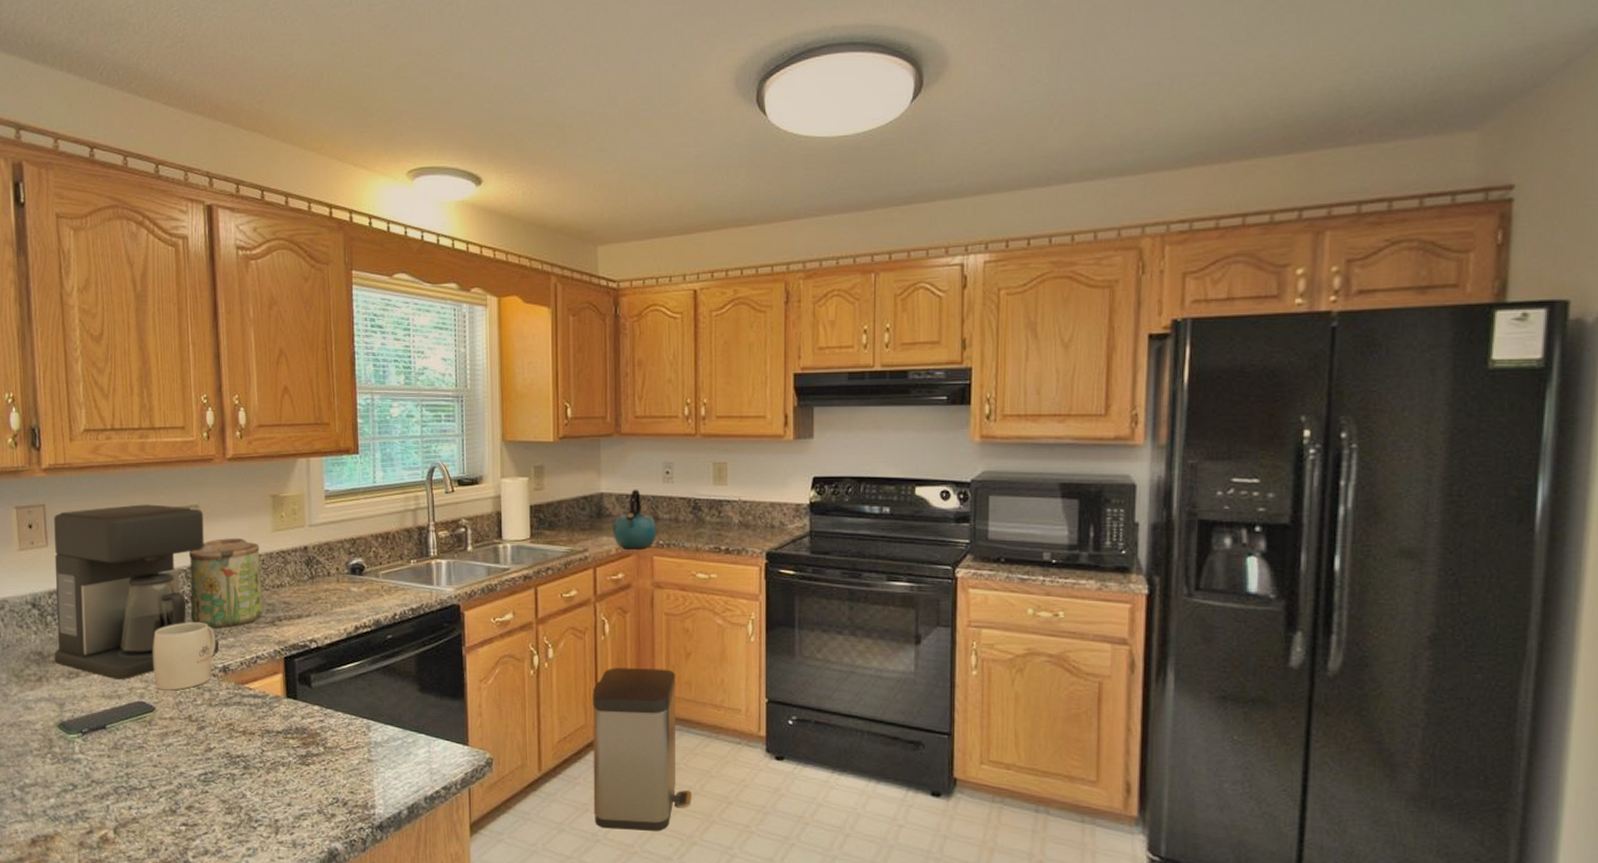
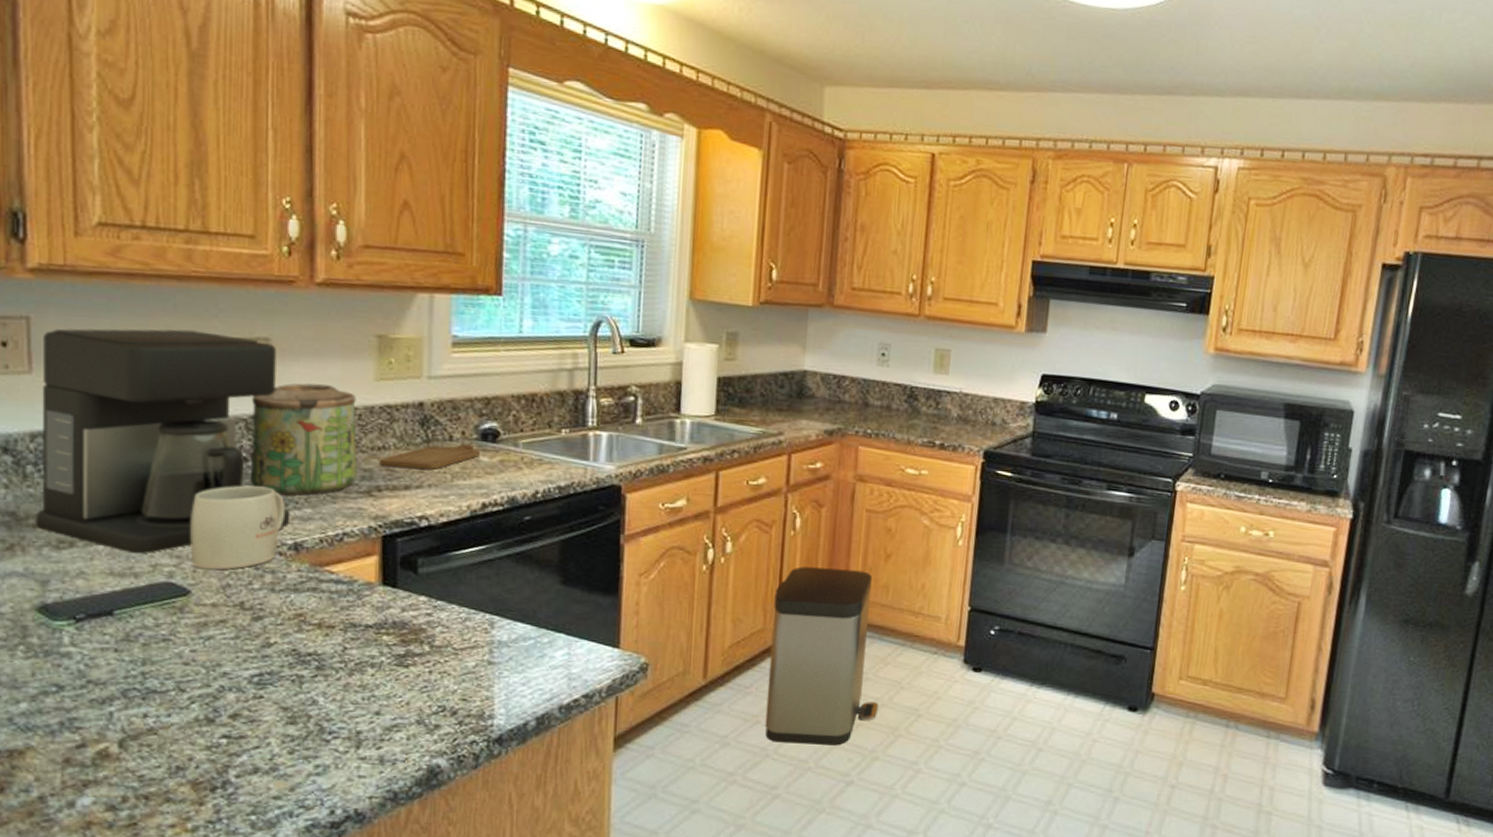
chopping board: none [278,578,351,601] -> present [379,444,480,470]
kettle: present [613,489,657,550] -> none [814,369,866,437]

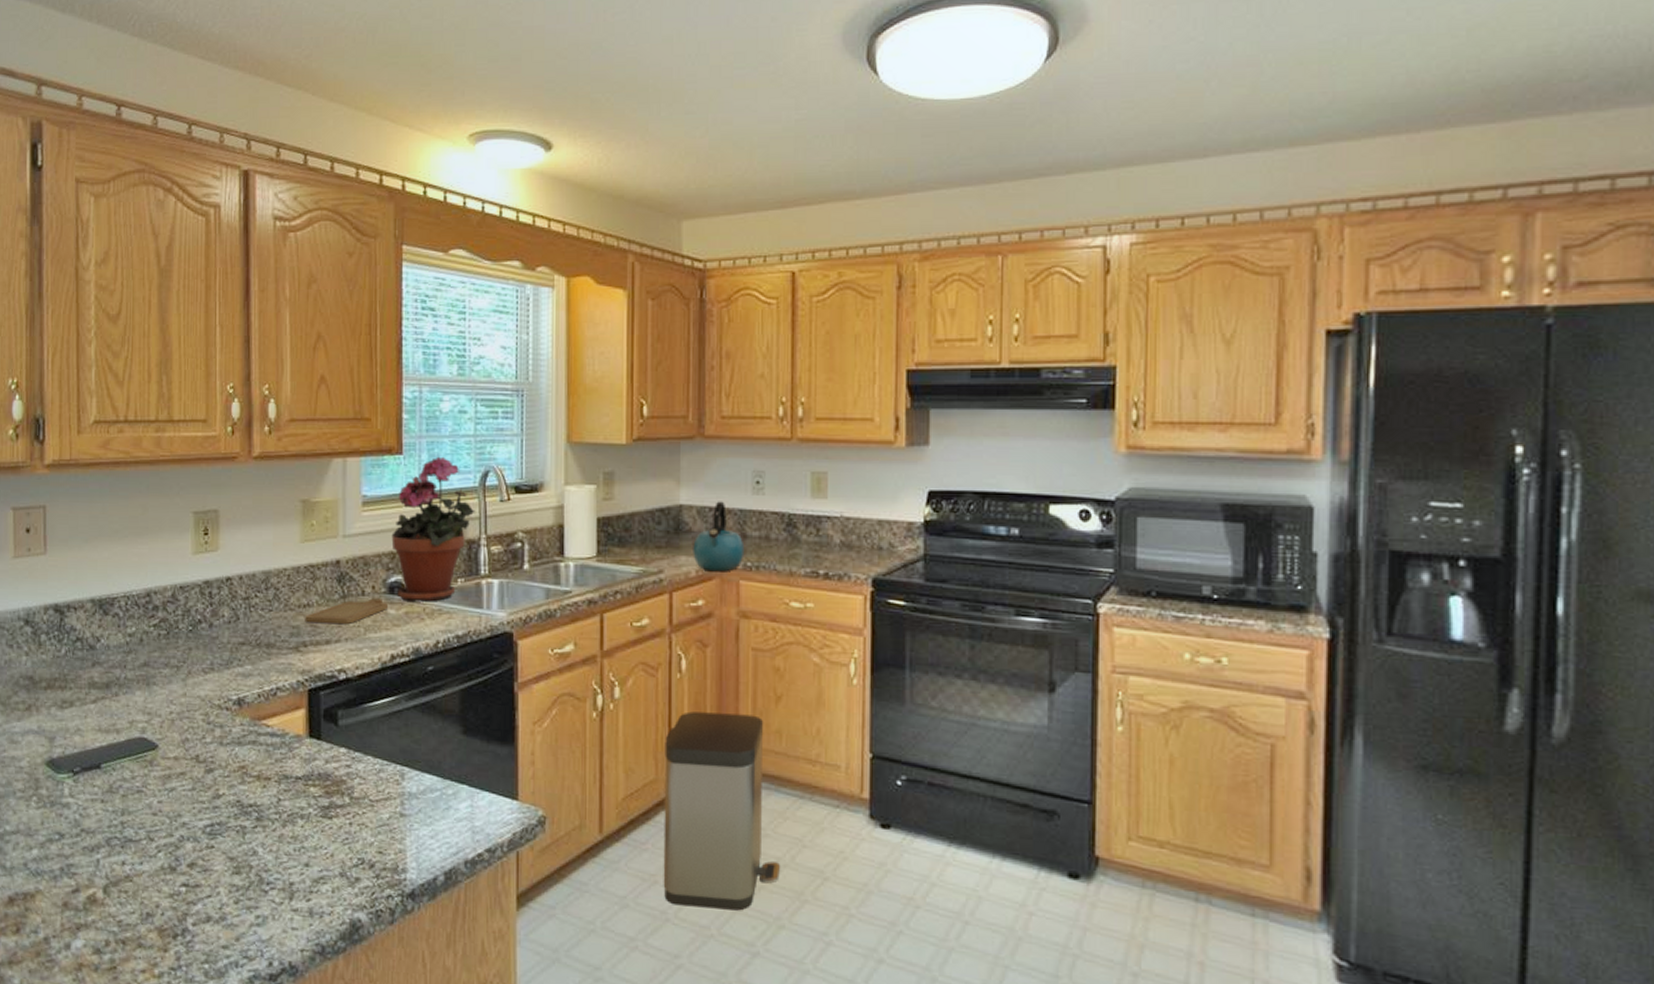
coffee maker: present [36,328,291,554] -> none [47,507,235,712]
mug: present [189,485,286,571] -> none [157,645,231,726]
canister: present [249,383,358,496] -> none [203,549,287,654]
potted plant: none [486,301,585,451] -> present [391,456,475,602]
kettle: none [814,369,866,437] -> present [693,501,745,572]

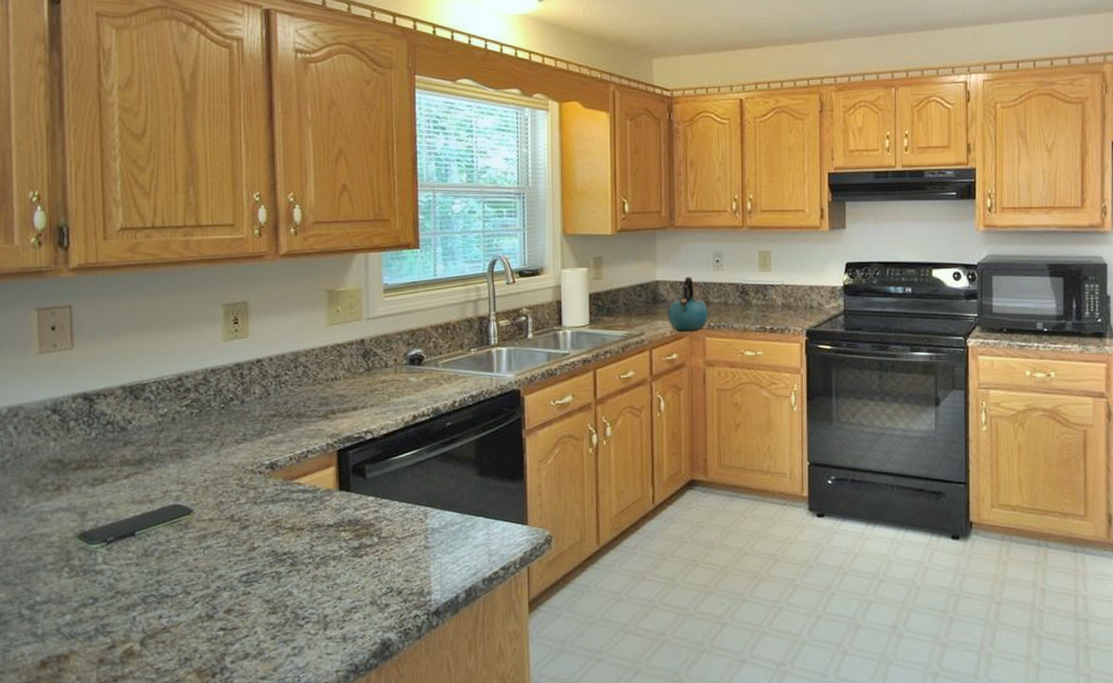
chopping board: present [305,598,388,624] -> none [333,369,409,393]
potted plant: present [391,456,475,602] -> none [411,249,485,370]
pedal bin: present [663,711,781,911] -> none [649,440,743,594]

